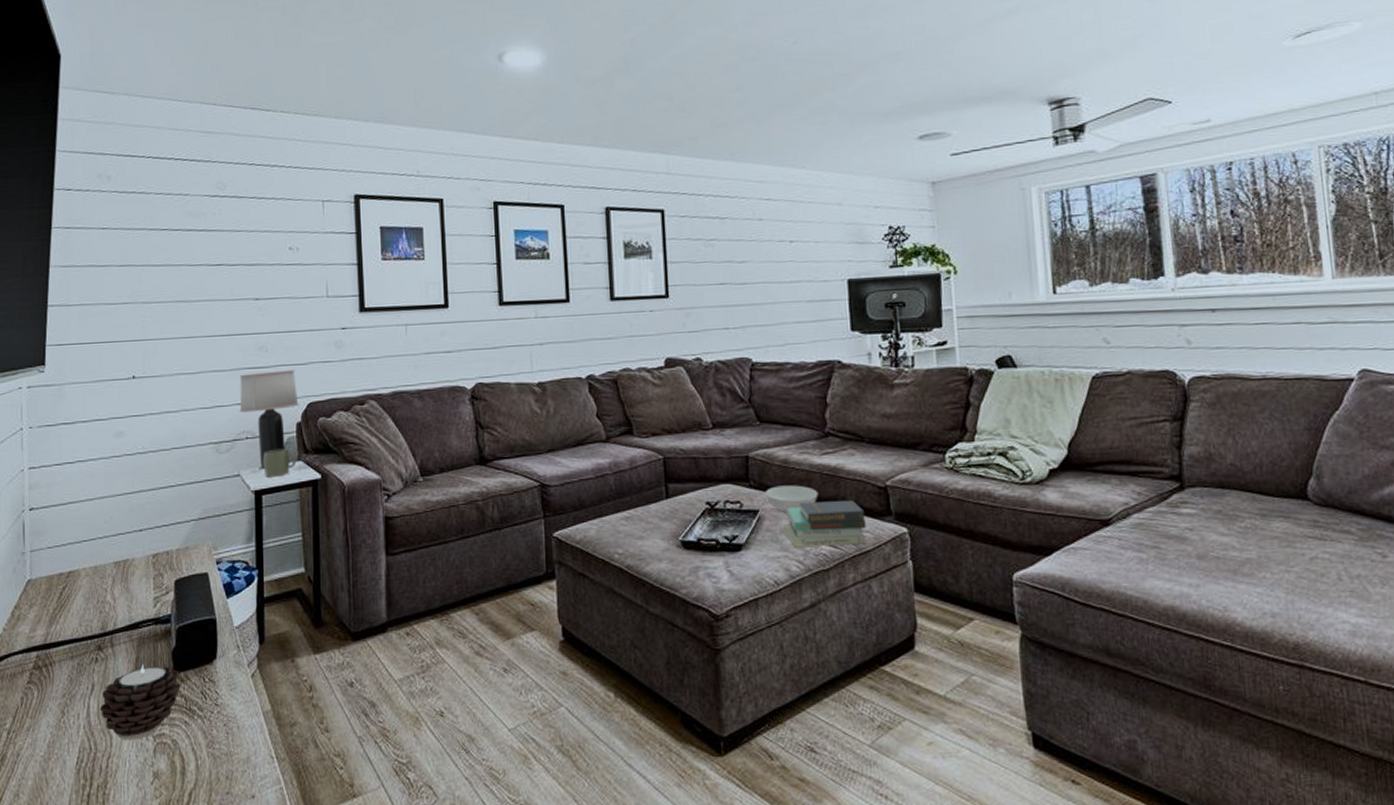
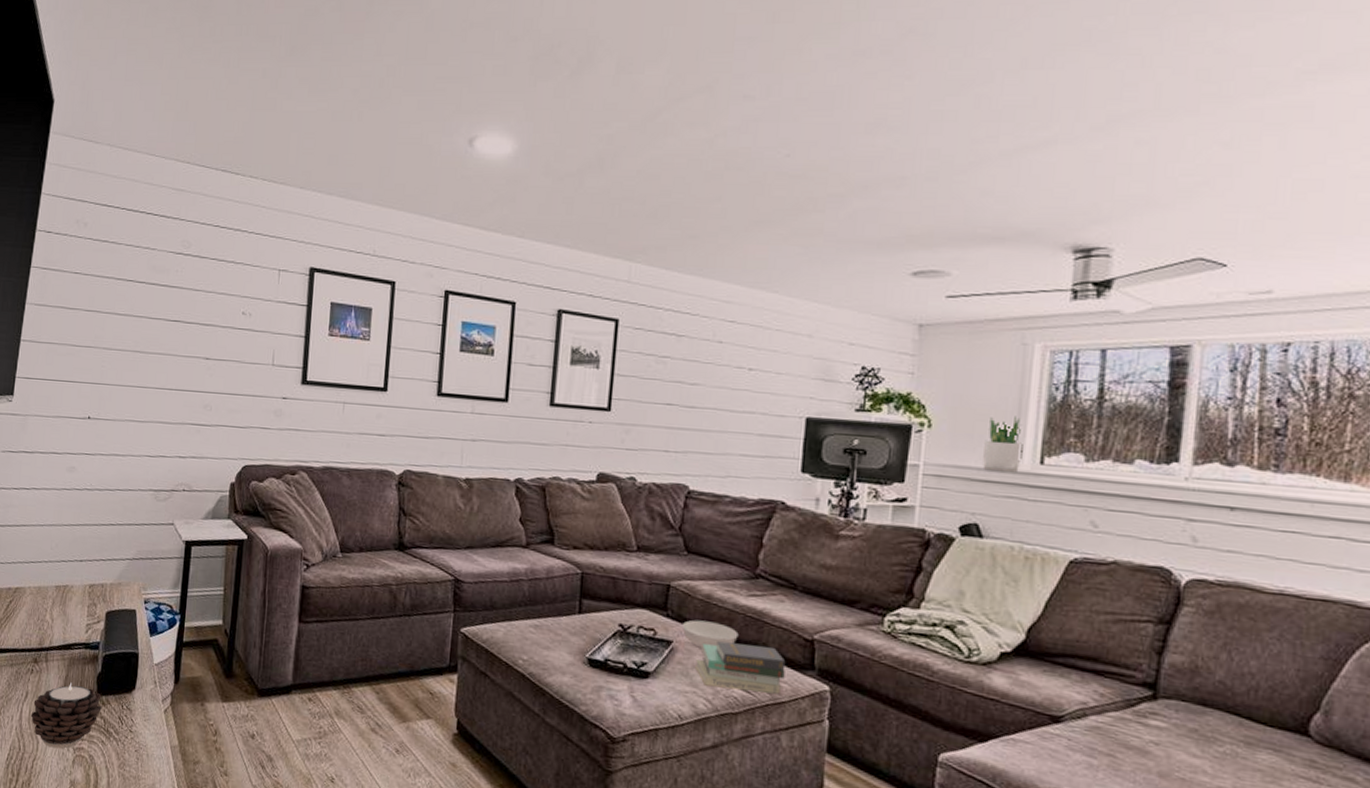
table lamp: present [239,370,299,469] -> none [180,429,235,522]
mug: present [263,448,297,477] -> none [195,504,227,531]
planter: none [1004,253,1037,306] -> present [983,416,1021,473]

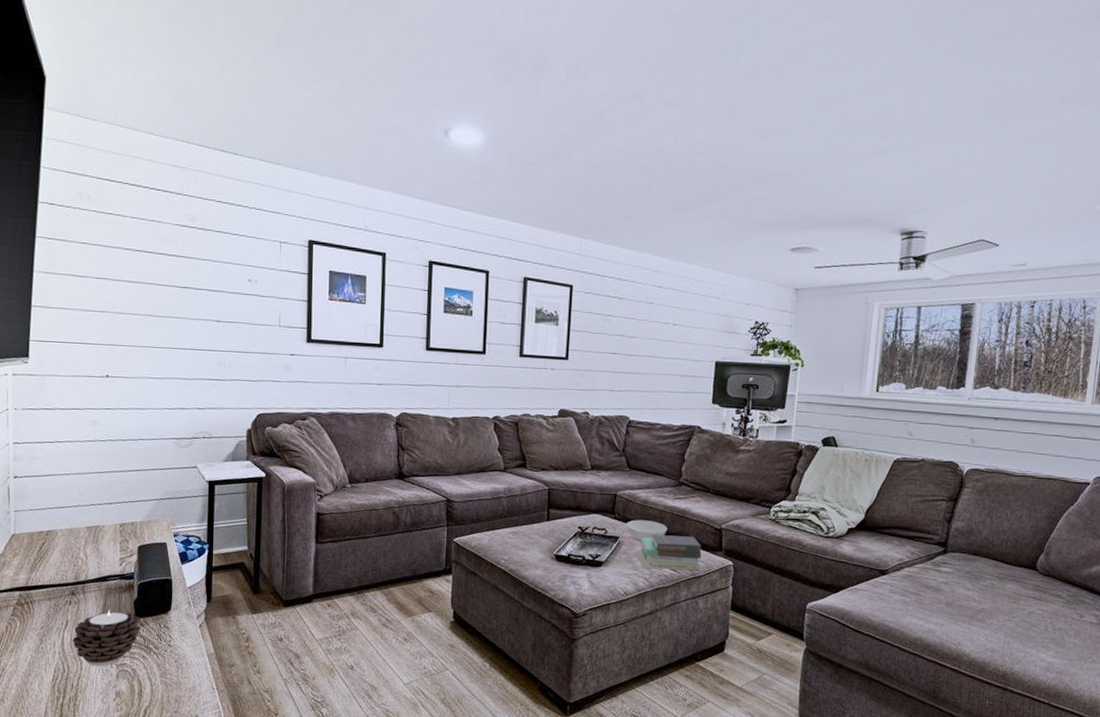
planter: present [983,416,1021,473] -> none [838,356,864,399]

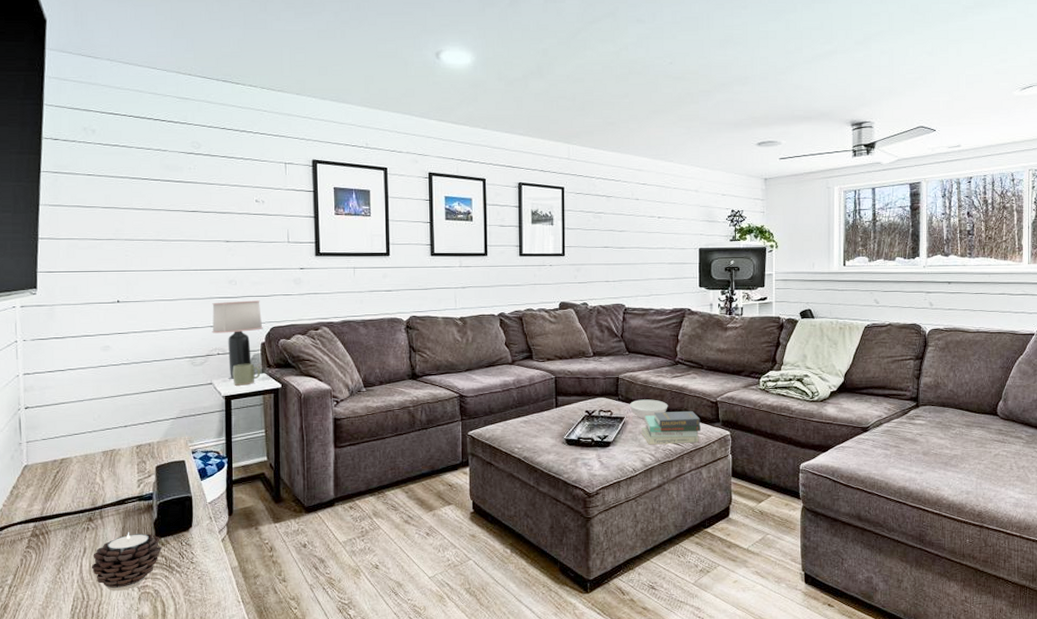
table lamp: none [198,383,250,464] -> present [212,300,263,379]
mug: none [217,449,246,472] -> present [232,363,261,386]

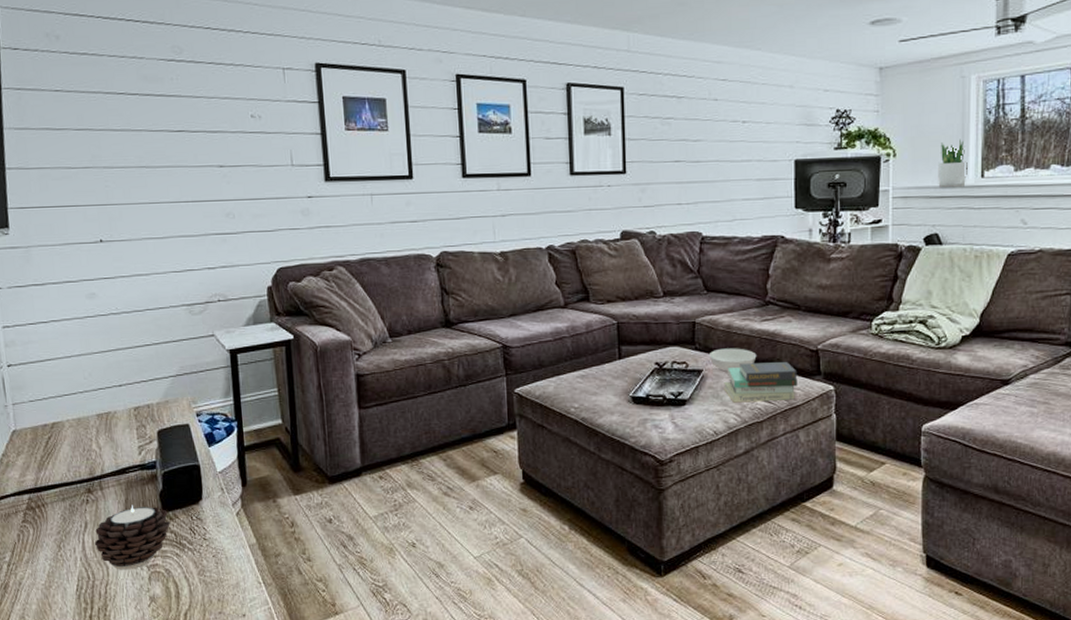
table lamp: present [212,300,263,379] -> none [208,236,269,330]
mug: present [232,363,261,386] -> none [236,311,269,337]
planter: none [810,235,832,274] -> present [938,139,966,188]

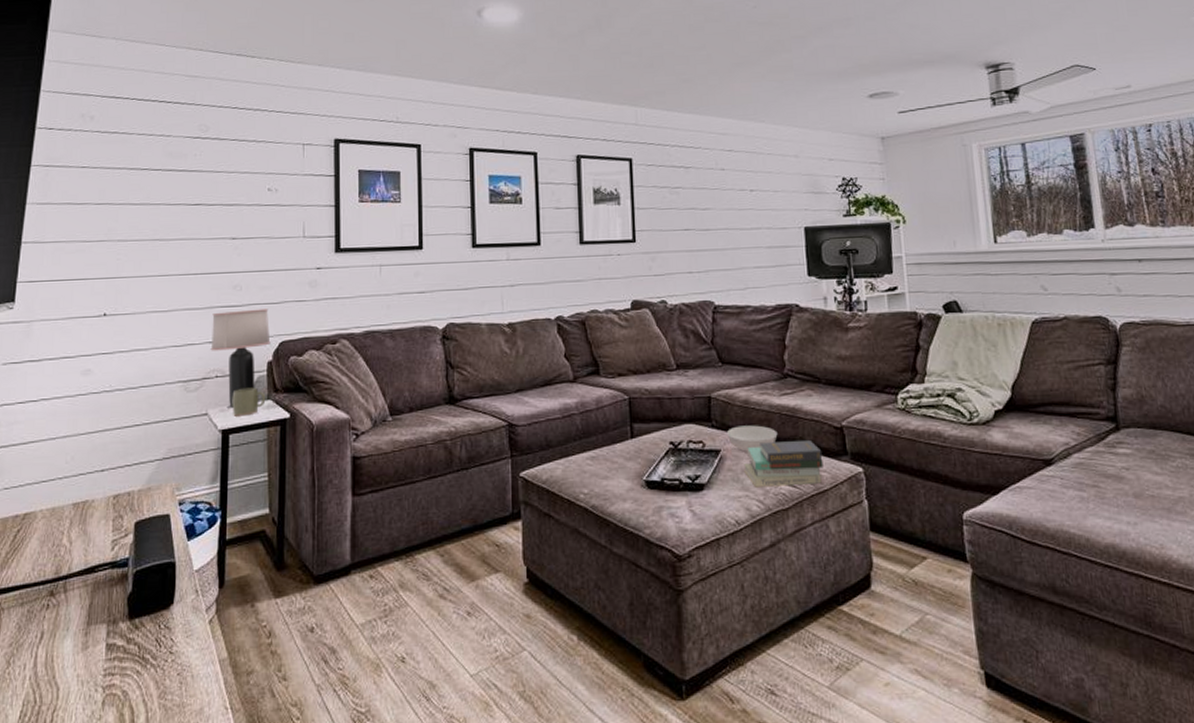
candle: present [94,505,170,570] -> none [47,610,135,692]
table lamp: none [208,236,269,330] -> present [210,309,271,408]
mug: none [236,311,269,337] -> present [232,387,266,416]
planter: present [938,139,966,188] -> none [949,205,980,254]

